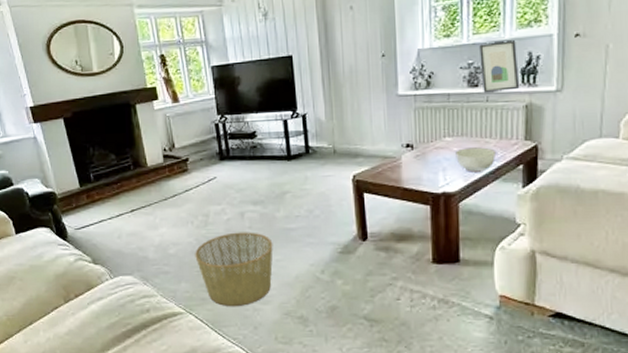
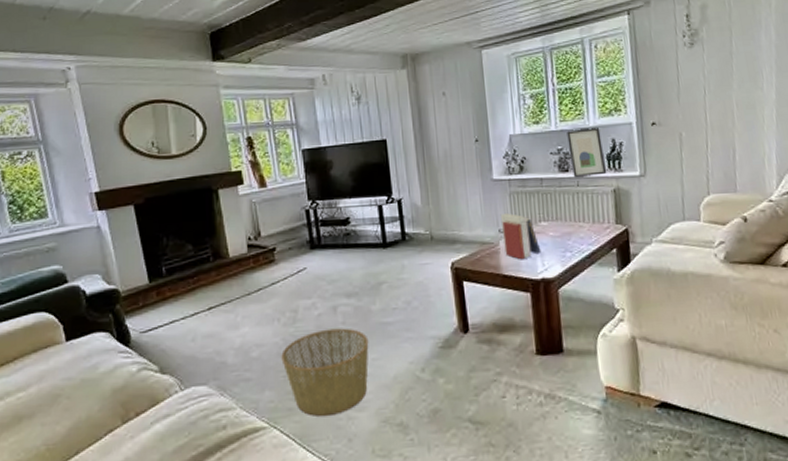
books: none [404,128,444,174] -> present [500,212,542,260]
bowl: present [455,147,496,172] -> none [551,231,590,257]

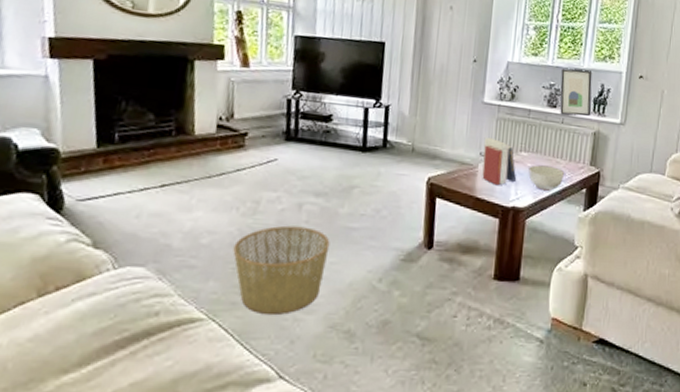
bowl: none [551,231,590,257] -> present [528,165,564,191]

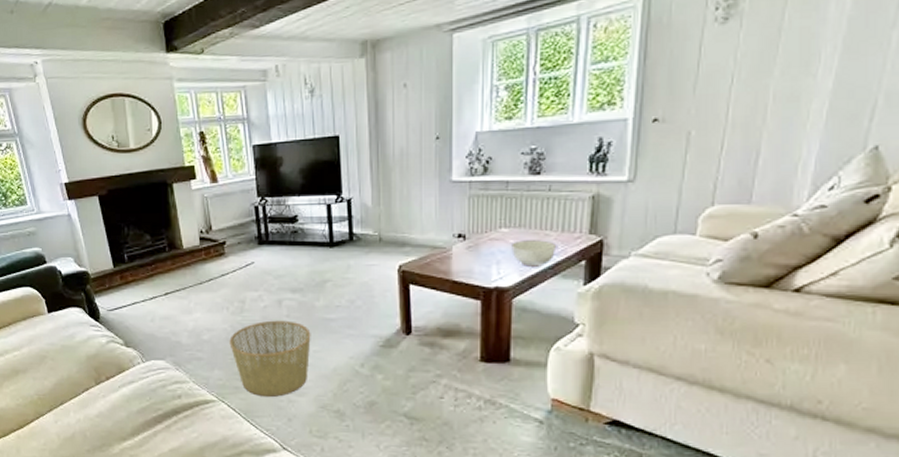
books: present [482,137,517,186] -> none [456,216,498,267]
picture frame: present [560,68,592,116] -> none [544,125,587,182]

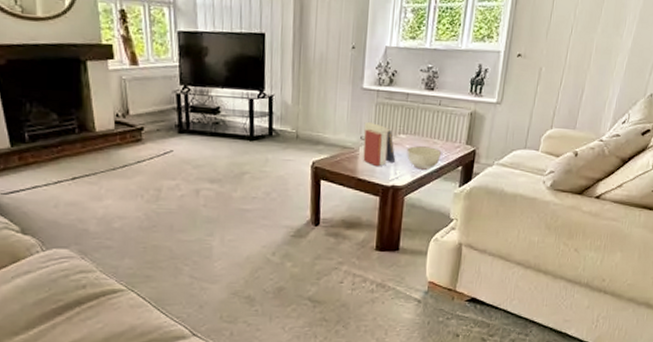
basket: present [229,320,311,397] -> none [142,209,227,285]
books: none [456,216,498,267] -> present [363,121,396,167]

